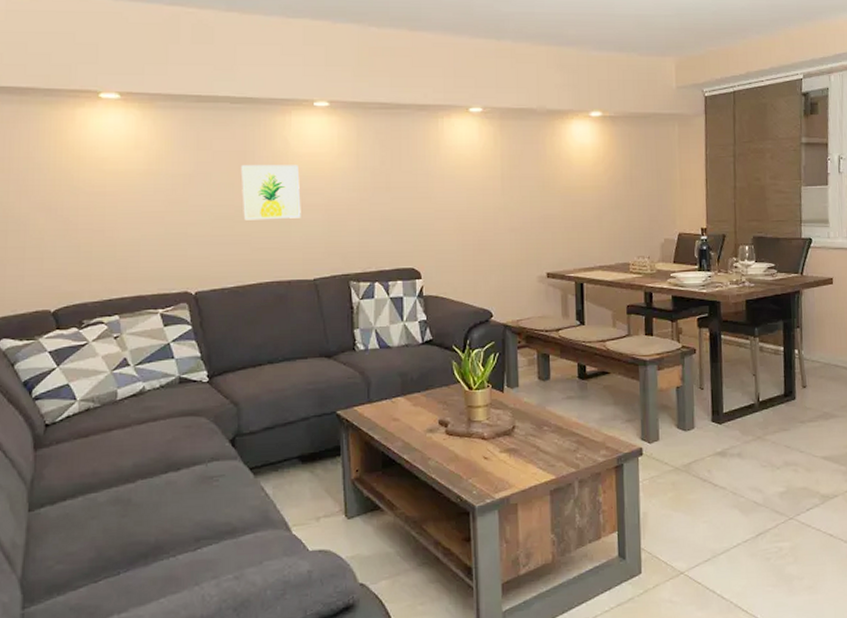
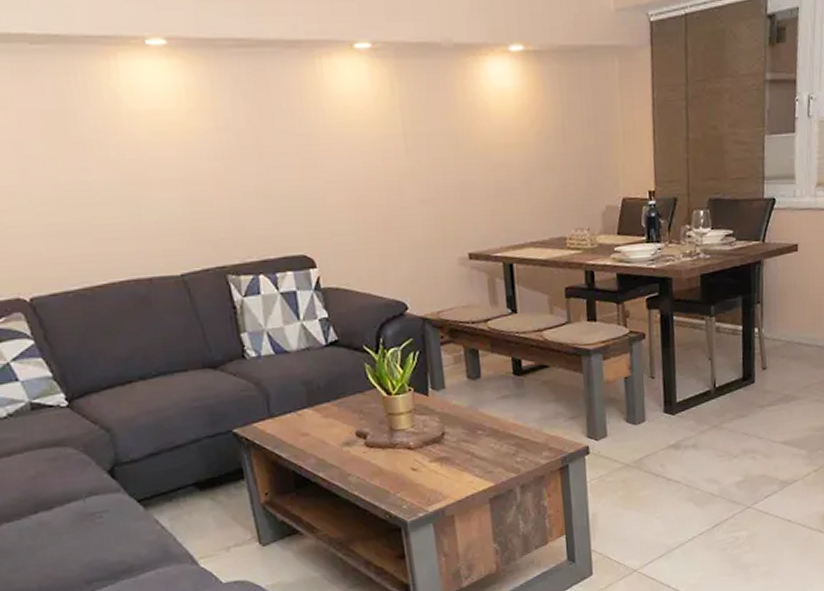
wall art: present [240,165,301,220] -> none [59,127,152,204]

